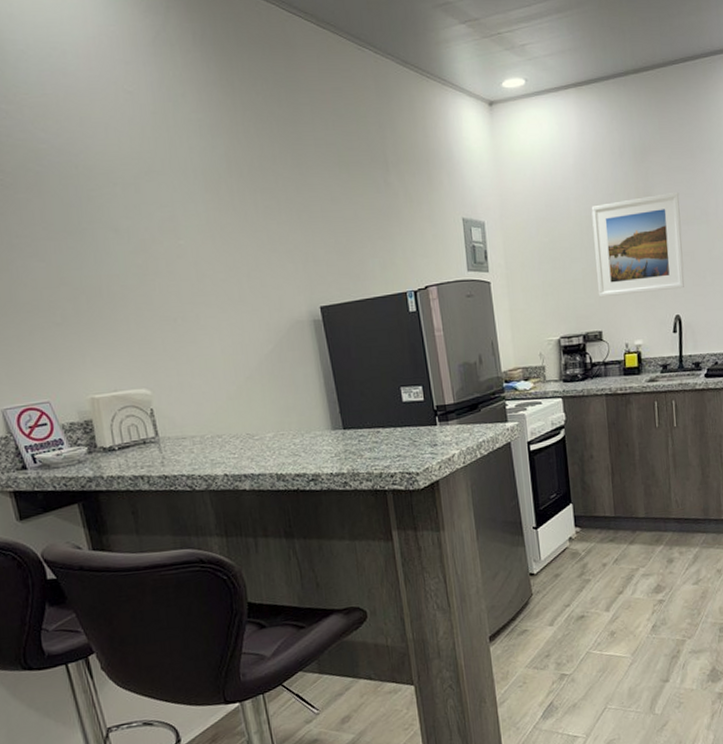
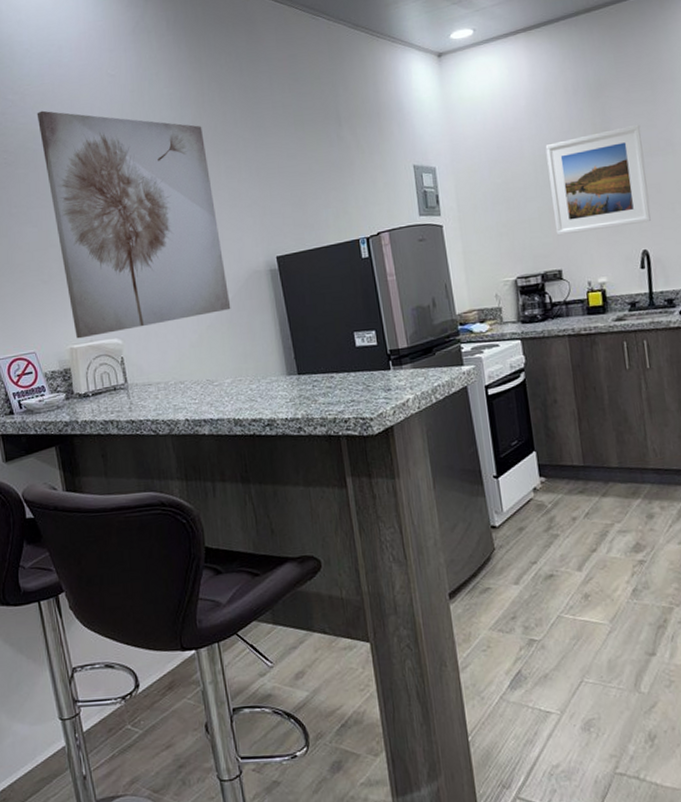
wall art: none [38,126,272,388] -> present [36,110,231,339]

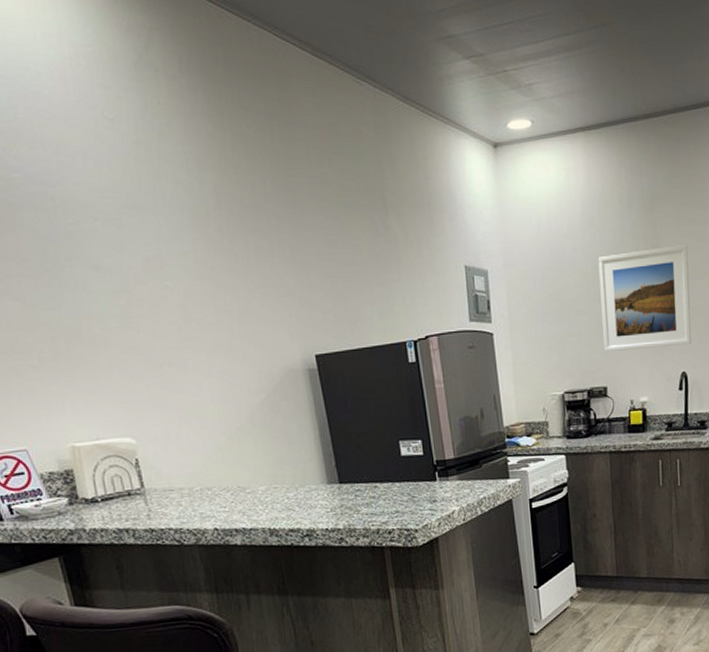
wall art: present [36,110,231,339] -> none [10,153,264,436]

